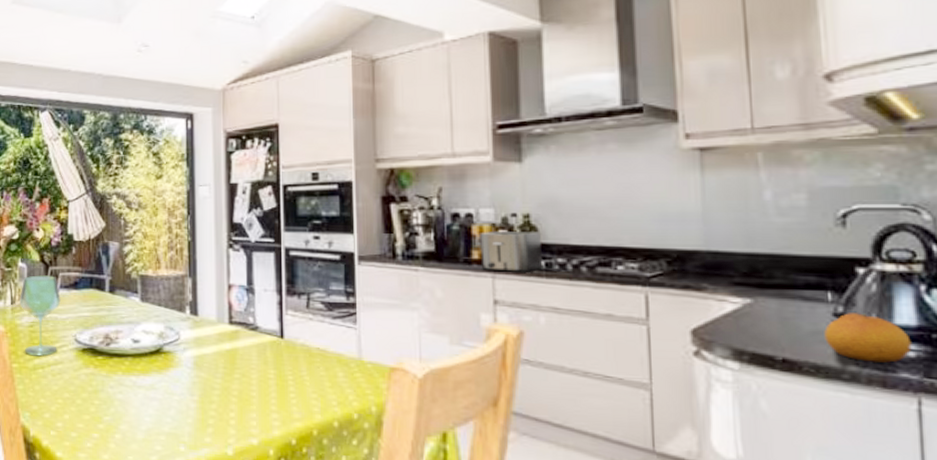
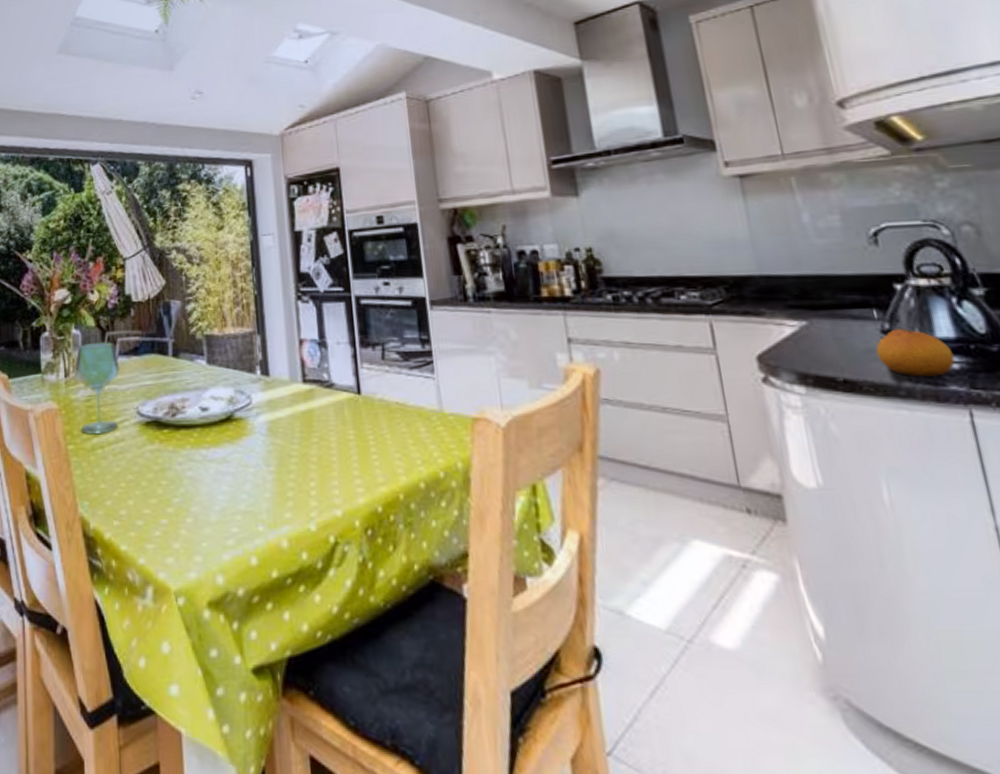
toaster: present [480,232,543,274] -> none [546,265,611,309]

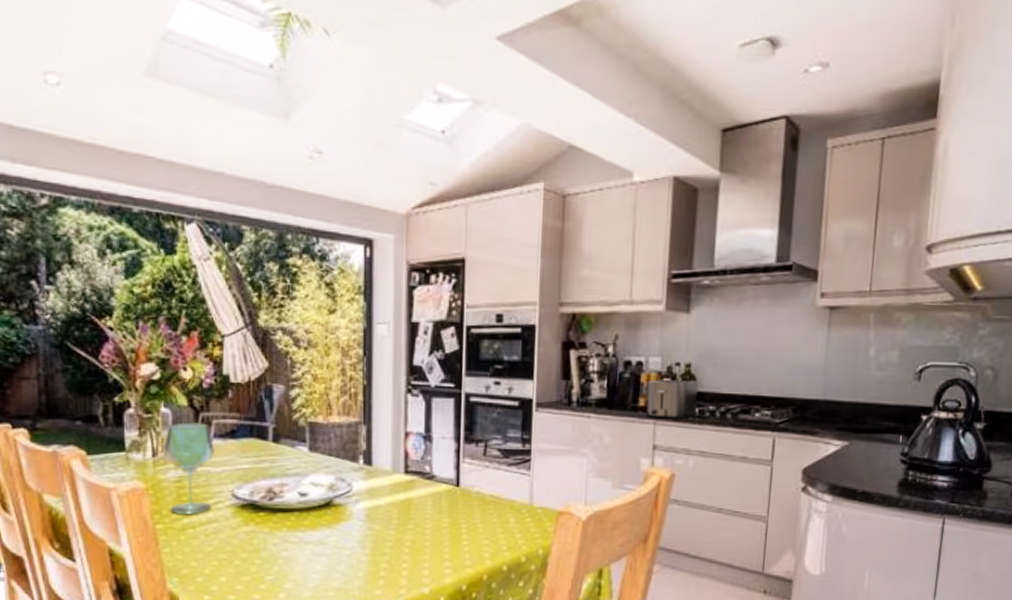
toaster: none [546,265,611,309] -> present [645,380,698,420]
fruit: present [876,328,956,377] -> none [892,452,947,492]

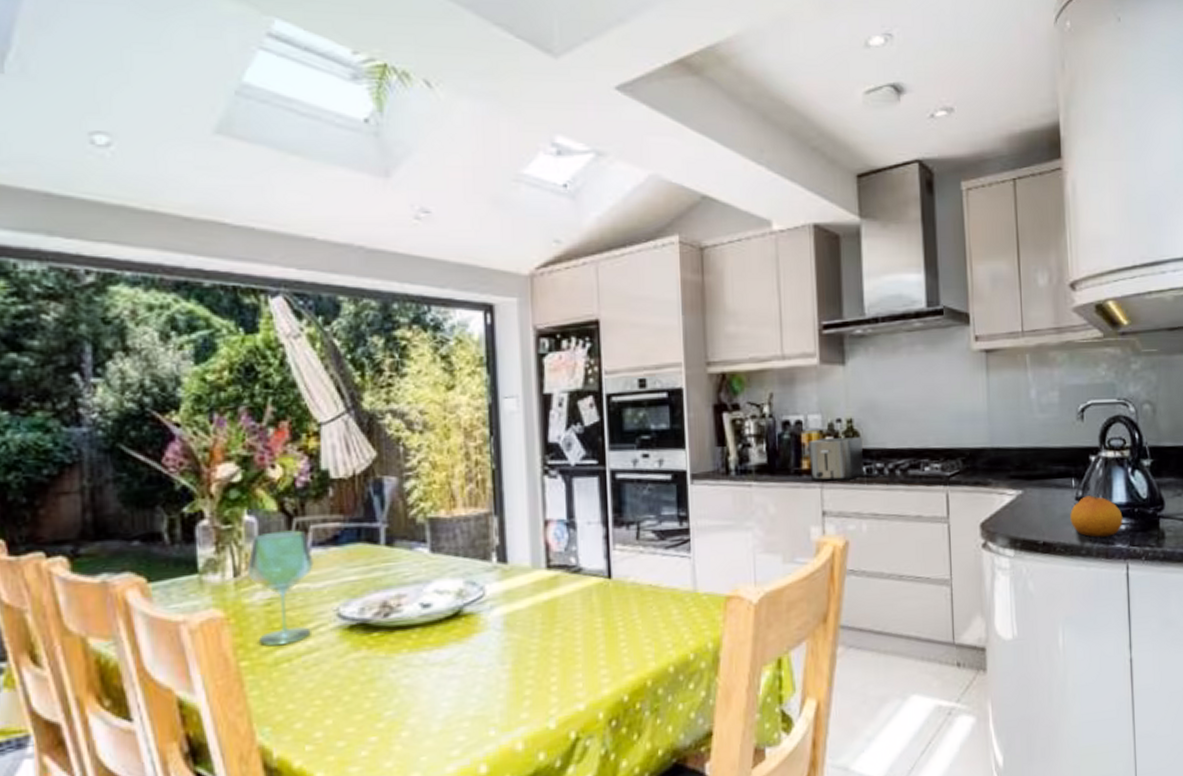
fruit: none [892,452,947,492] -> present [1070,495,1123,537]

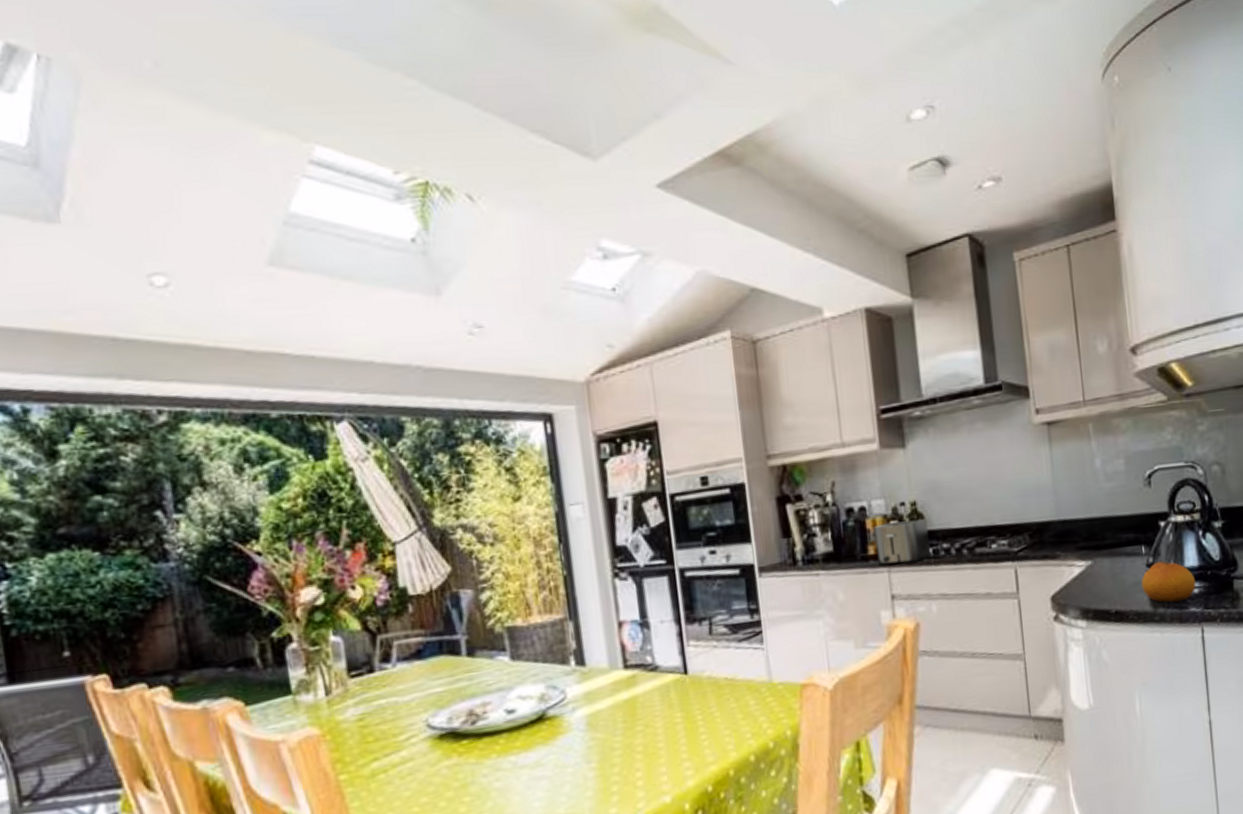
wine glass: present [247,530,314,646] -> none [337,646,404,759]

